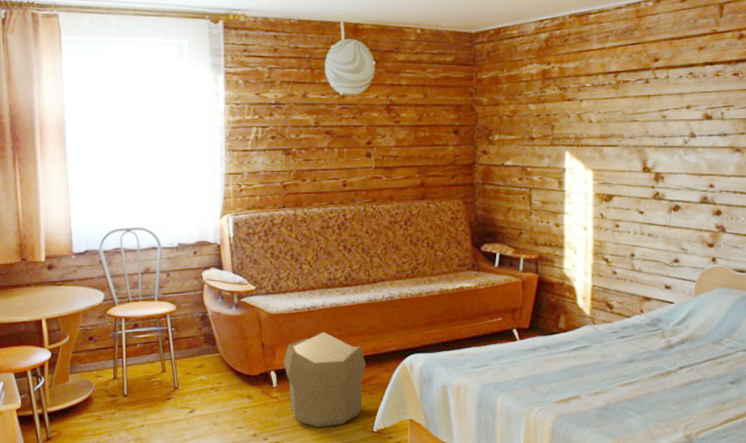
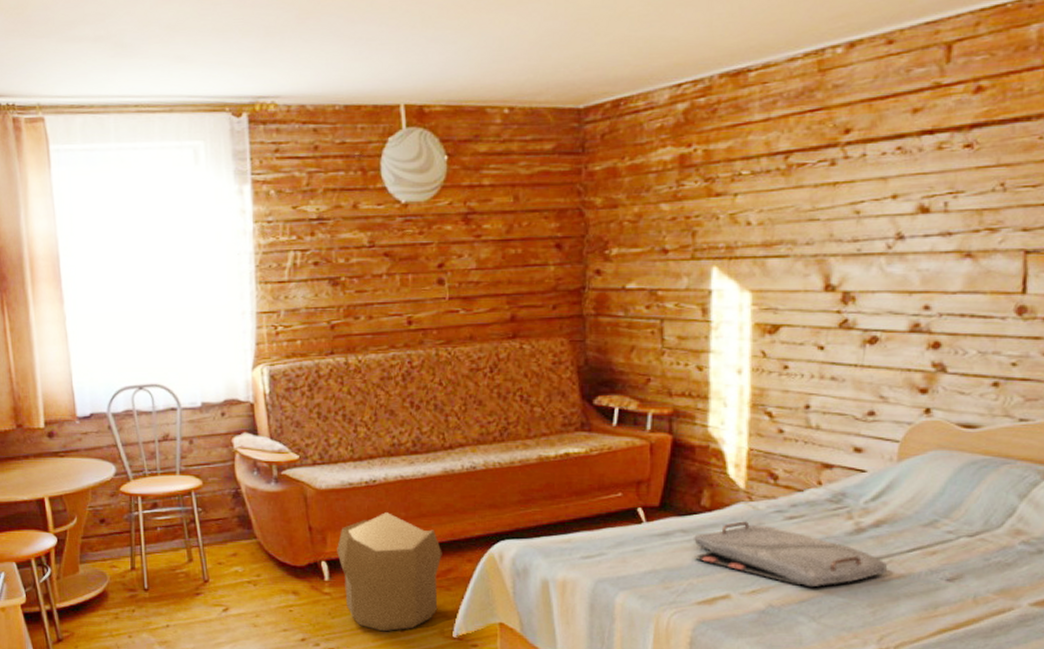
serving tray: none [553,339,690,389] -> present [693,521,888,588]

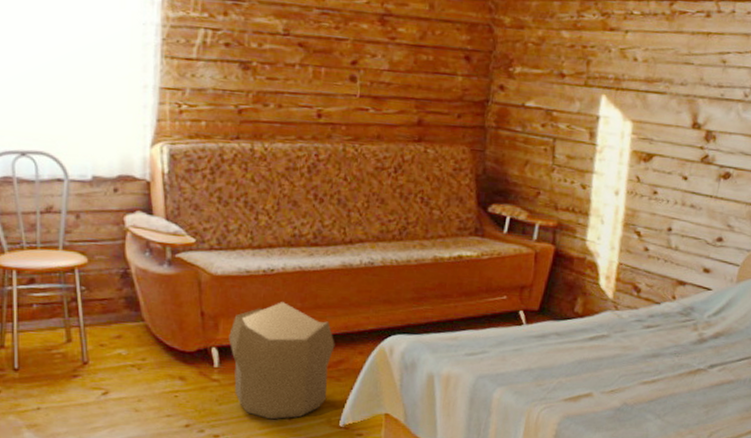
serving tray: present [693,521,888,588] -> none [564,328,721,389]

